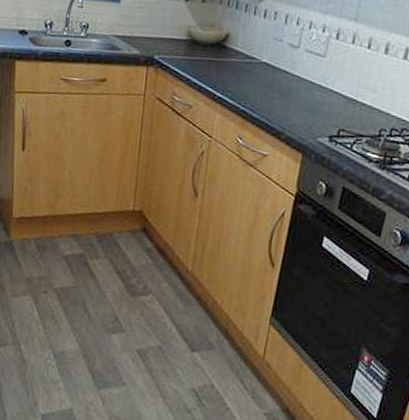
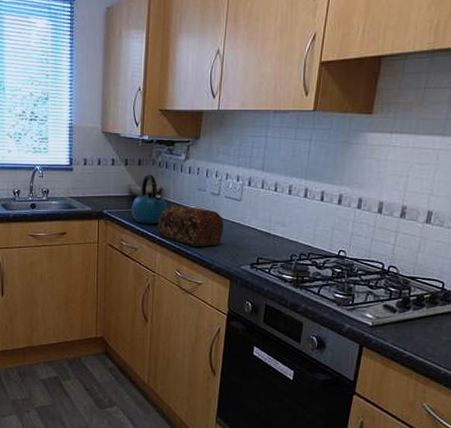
kettle: none [188,14,234,78] -> present [131,174,168,224]
bread loaf: none [219,56,301,111] -> present [158,206,224,247]

